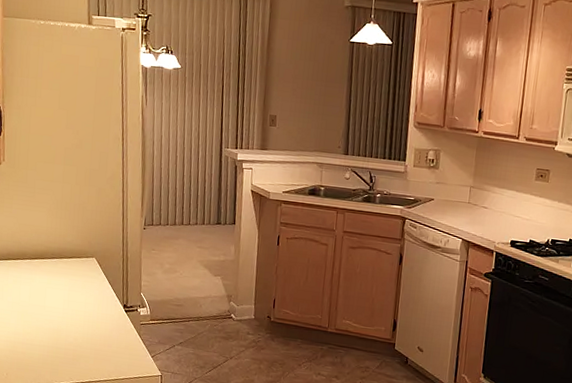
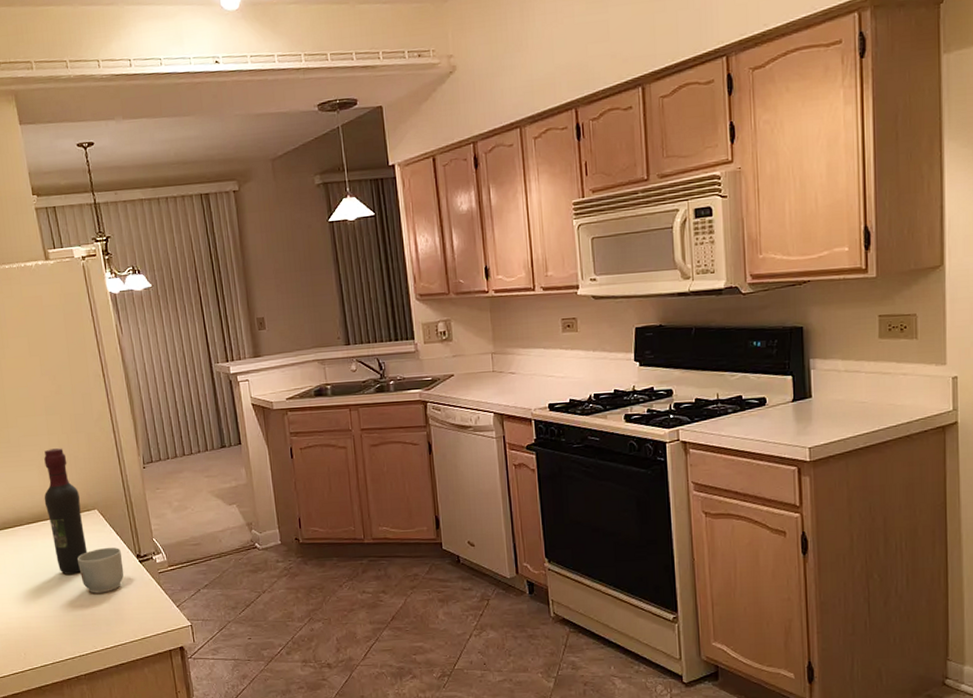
wine bottle: none [48,196,82,312] -> present [44,448,88,575]
mug: none [69,293,110,333] -> present [77,547,124,594]

